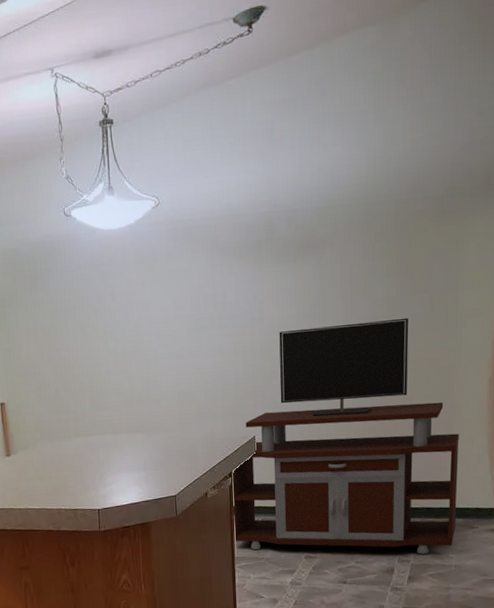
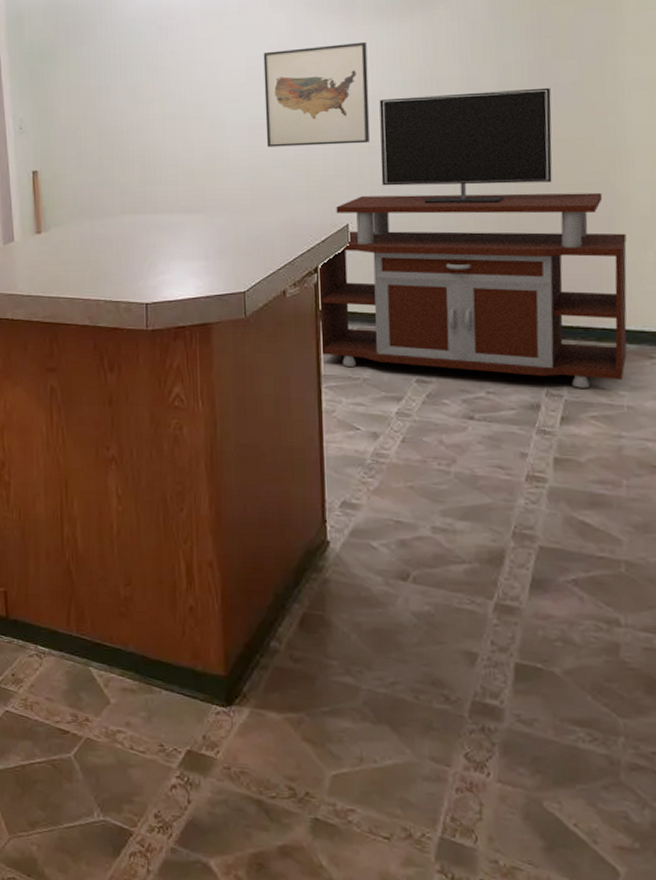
wall art: none [187,282,272,375] -> present [263,41,370,147]

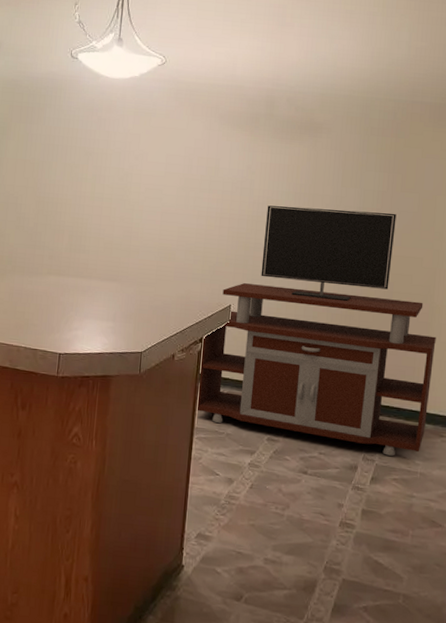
wall art: present [263,41,370,147] -> none [174,152,264,240]

